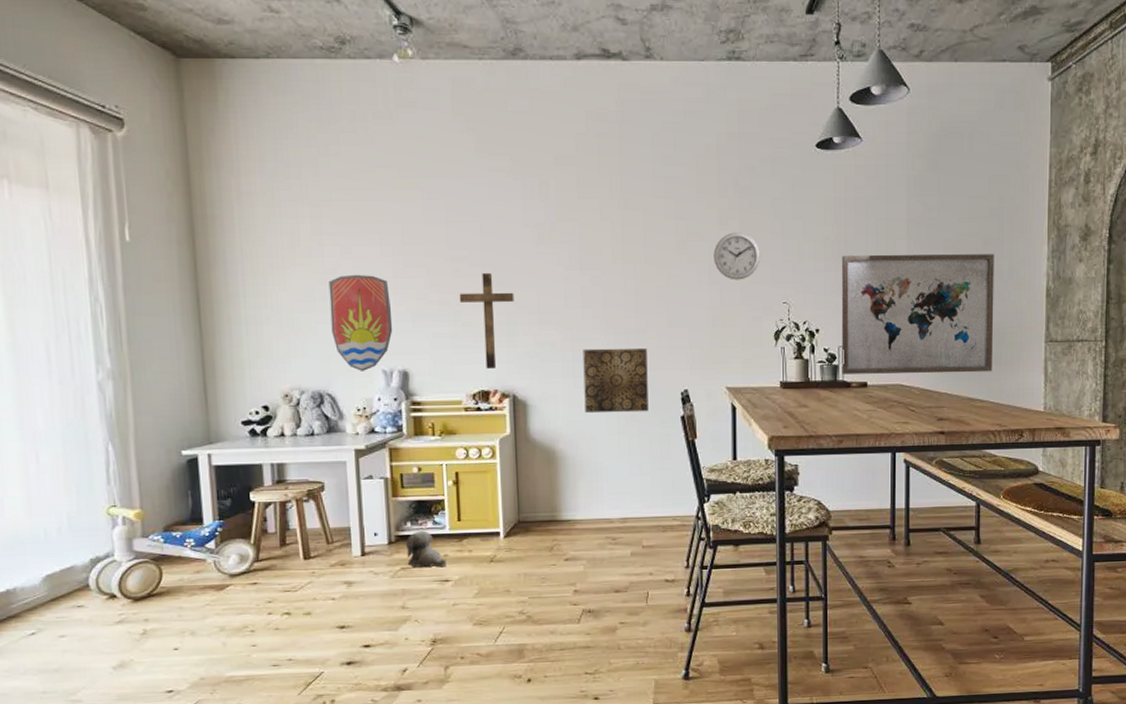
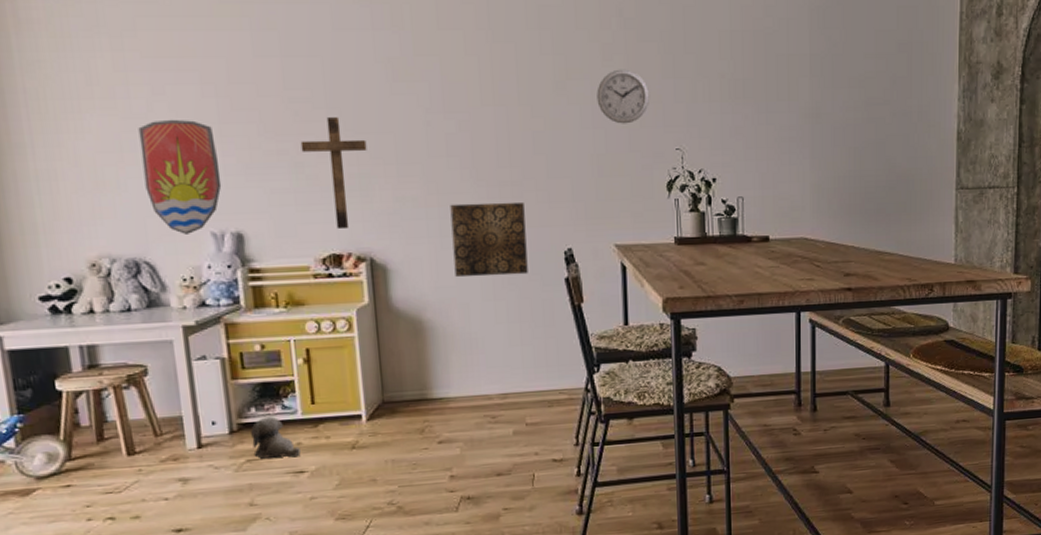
wall art: present [841,254,994,374] -> none [739,94,903,228]

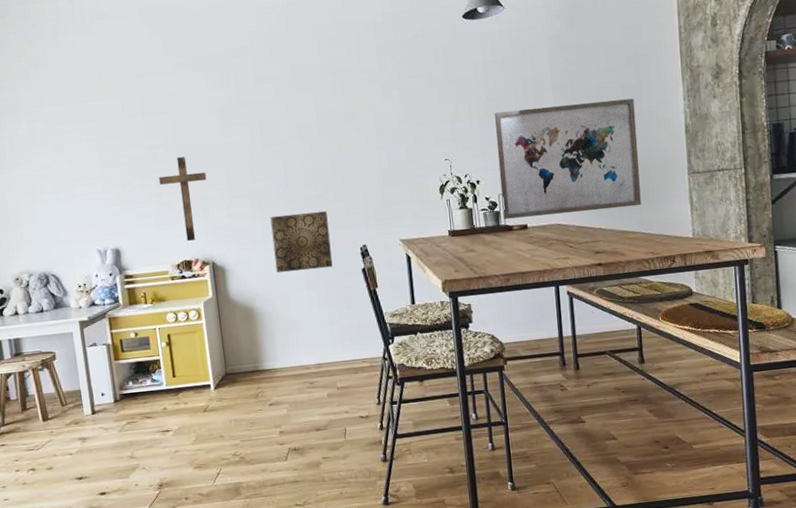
decorative shield: present [138,119,222,234] -> none [45,168,104,253]
plush toy: present [251,416,301,459] -> none [129,388,166,421]
wall clock: present [596,69,650,124] -> none [379,100,422,144]
wall art: none [739,94,903,228] -> present [495,98,641,219]

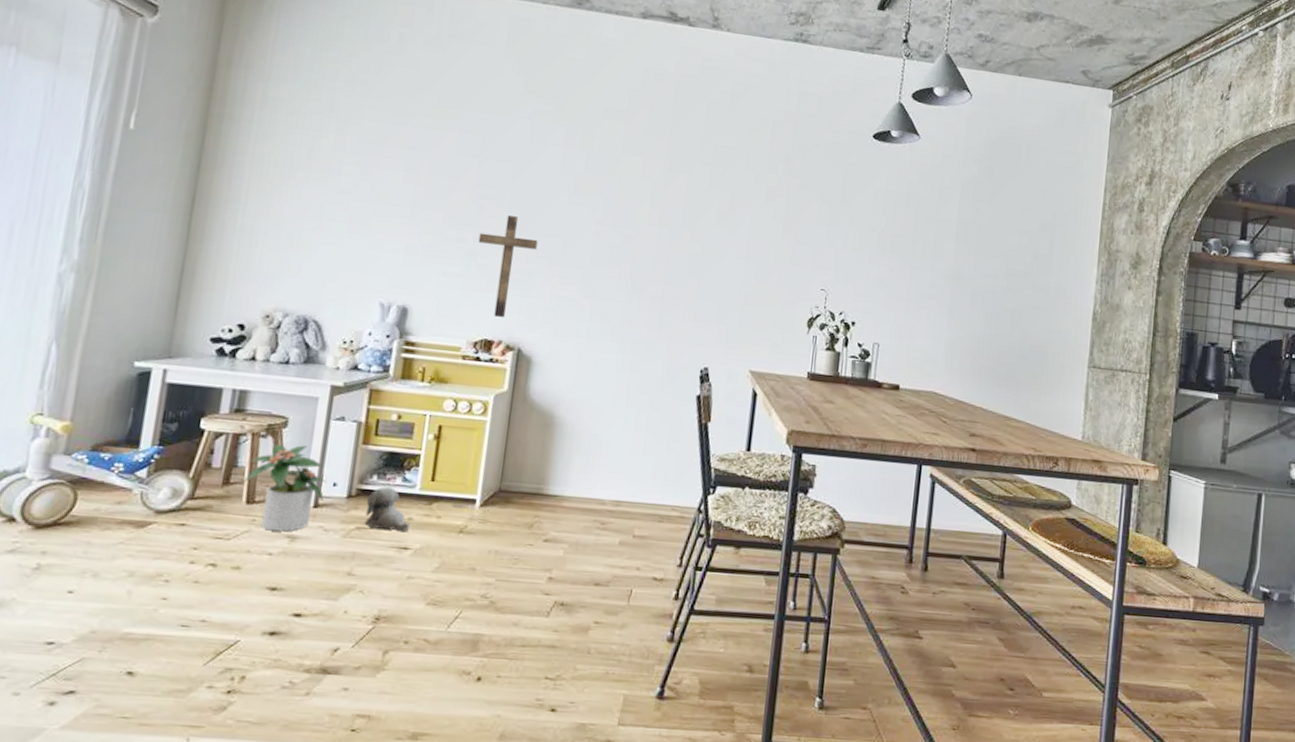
potted plant: none [36,370,98,438] -> present [244,444,326,532]
plush toy: none [129,388,166,421] -> present [364,486,410,531]
wall art: present [270,210,333,273] -> none [593,309,671,386]
wall art: present [495,98,641,219] -> none [874,249,1043,392]

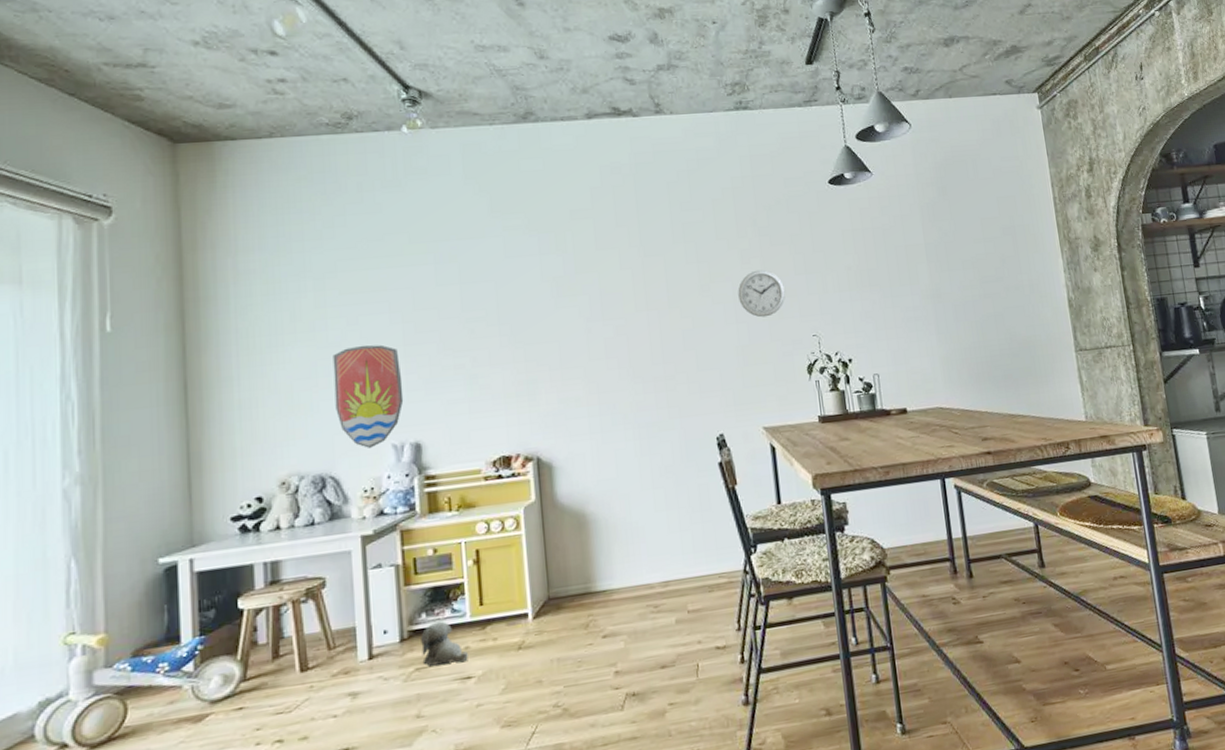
potted plant: present [244,444,326,532] -> none [293,601,377,694]
decorative shield: none [332,197,405,301] -> present [333,344,404,448]
crucifix: present [478,215,538,318] -> none [475,332,535,433]
wall clock: none [754,210,804,260] -> present [738,269,786,318]

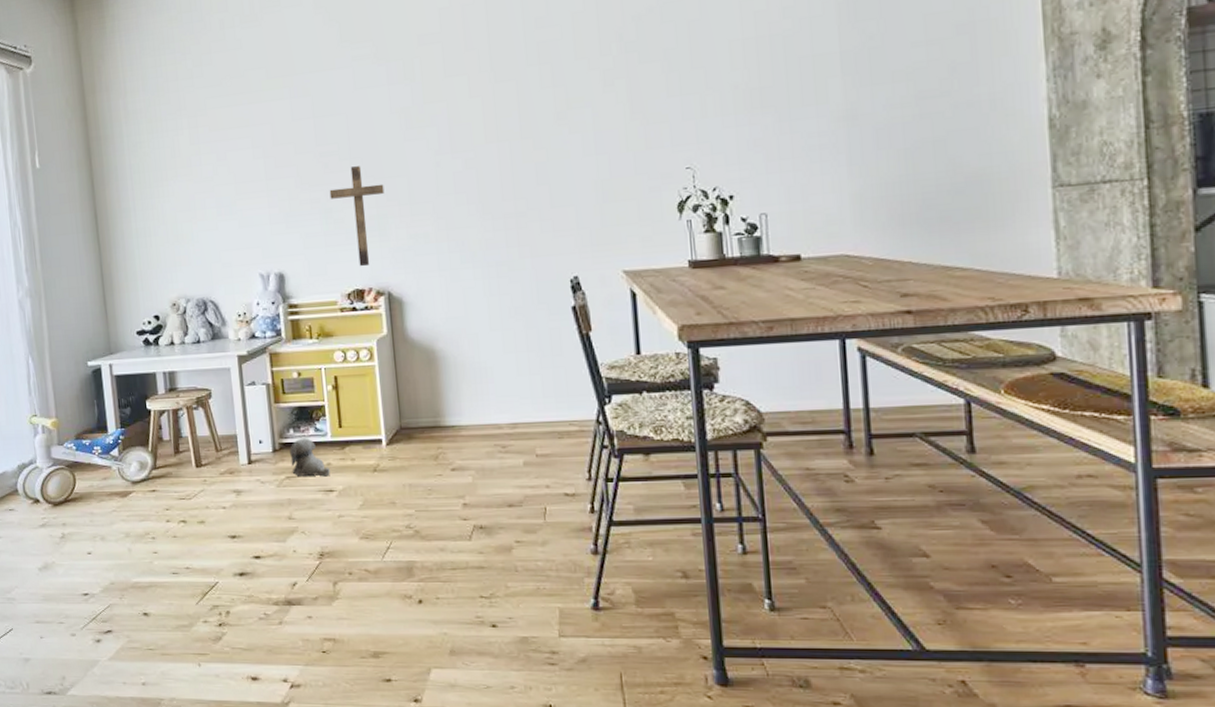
decorative shield: present [333,344,404,448] -> none [207,179,268,276]
crucifix: none [475,332,535,433] -> present [329,166,385,267]
wall clock: present [738,269,786,318] -> none [598,92,656,148]

